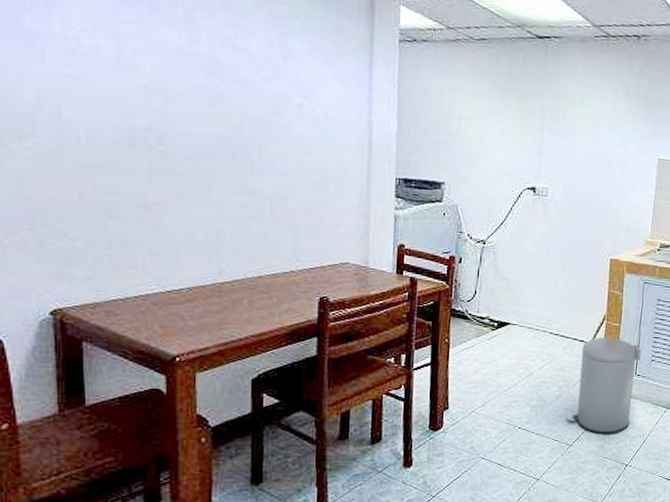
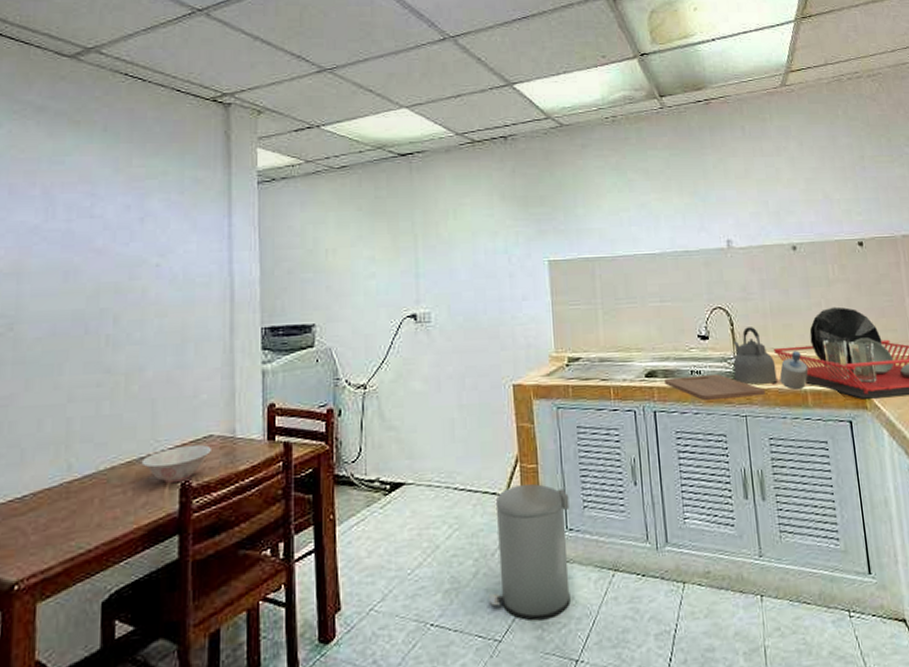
bowl: none [285,268,347,297] -> present [141,444,211,484]

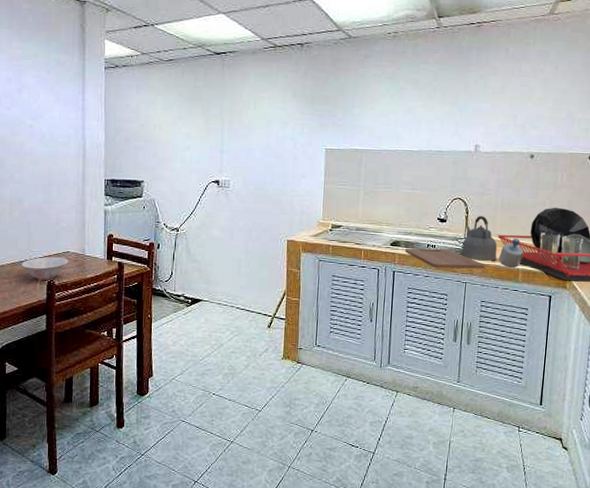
pedal bin: present [488,483,571,621] -> none [254,311,320,402]

